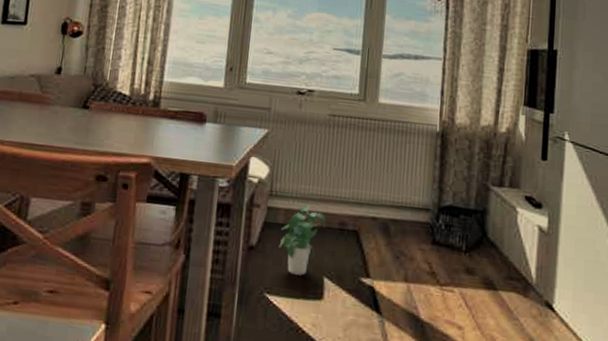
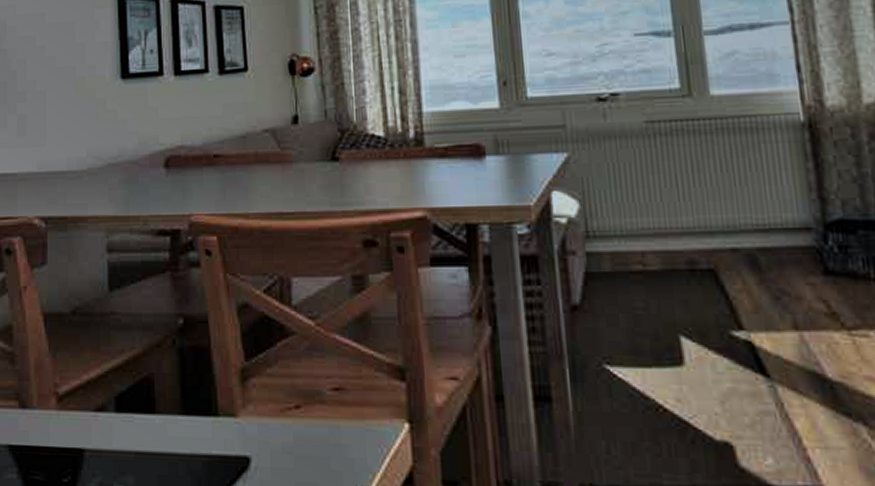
potted plant: present [279,204,326,276] -> none [610,242,669,337]

